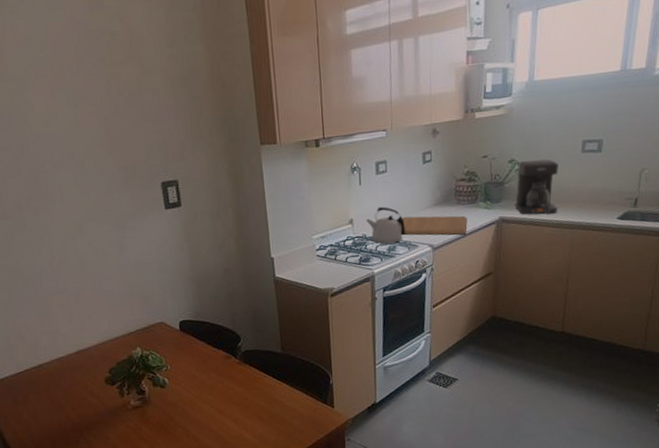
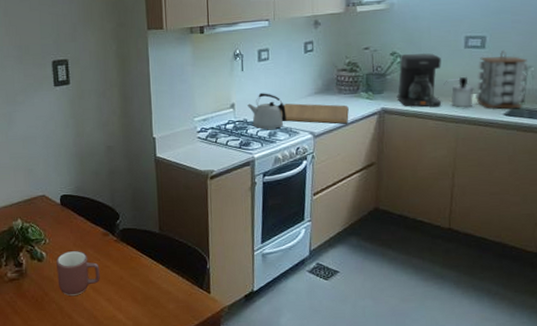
mug: none [179,374,225,420] -> present [56,250,100,297]
soap dispenser: none [560,182,591,213] -> present [443,76,475,107]
spice rack: none [591,152,643,213] -> present [475,49,529,109]

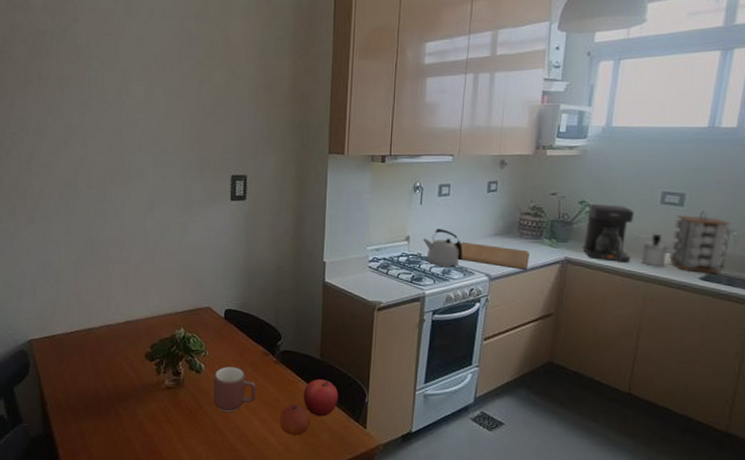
fruit: none [126,279,156,310] -> present [280,404,311,436]
fruit: none [146,252,181,288] -> present [303,379,339,417]

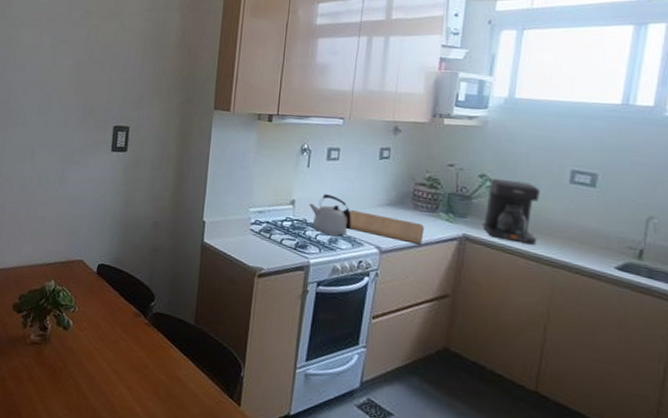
mug: present [213,366,256,413] -> none [79,324,125,376]
fruit: present [280,404,311,436] -> none [148,372,181,408]
fruit: present [303,379,339,417] -> none [174,346,212,389]
soap dispenser: present [634,233,669,266] -> none [541,214,580,251]
spice rack: present [669,209,731,274] -> none [580,192,650,264]

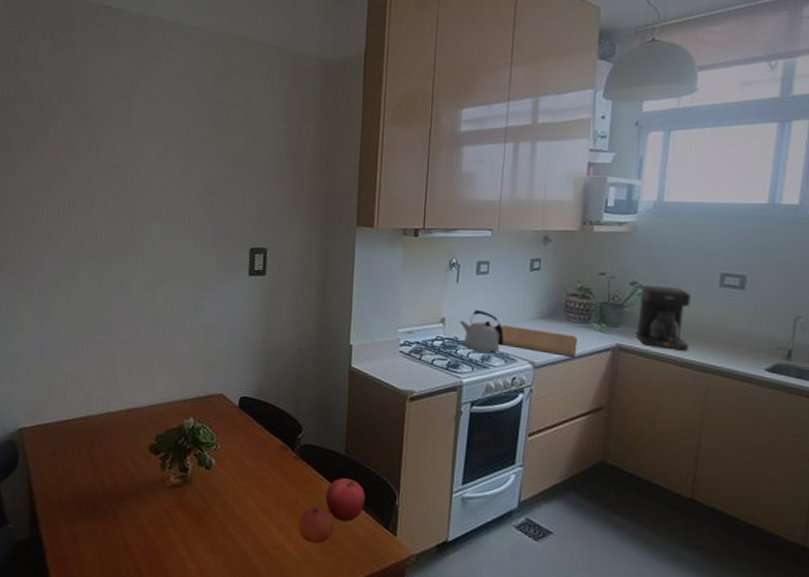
fruit: none [148,372,181,408] -> present [299,507,334,544]
fruit: none [174,346,212,389] -> present [325,478,366,522]

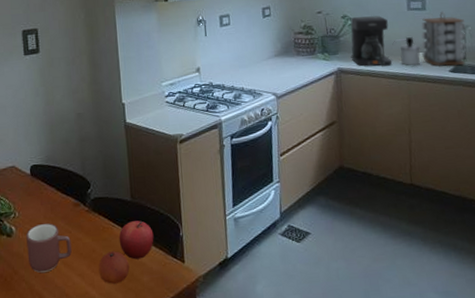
mug: none [224,461,273,516] -> present [26,223,72,273]
kettle: present [460,310,503,354] -> none [212,56,250,93]
chopping board: present [496,324,577,357] -> none [243,65,308,85]
soap dispenser: none [692,318,731,355] -> present [392,36,421,66]
spice rack: none [731,293,798,365] -> present [421,11,467,66]

